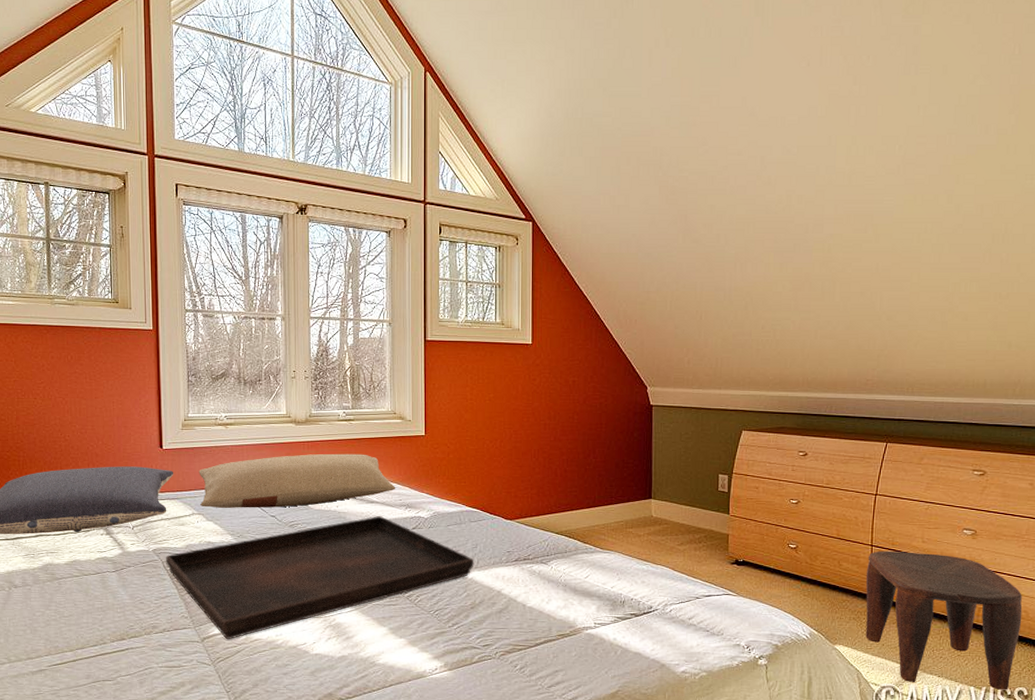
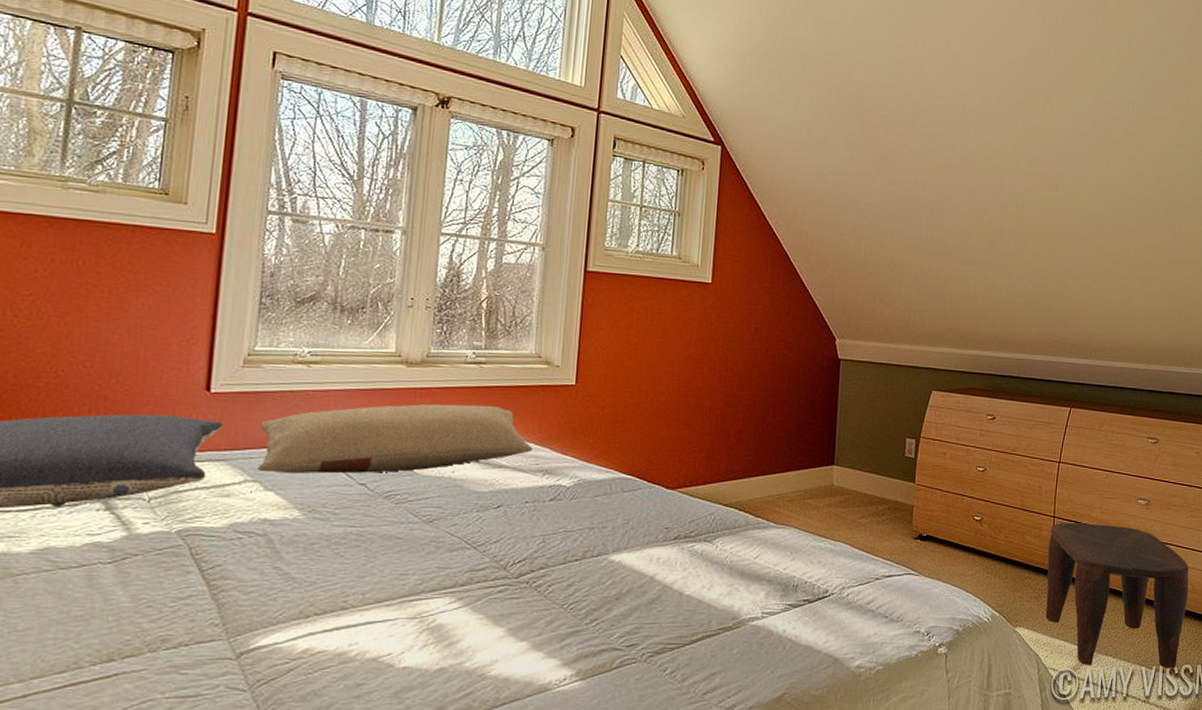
serving tray: present [165,515,475,640] -> none [193,483,625,654]

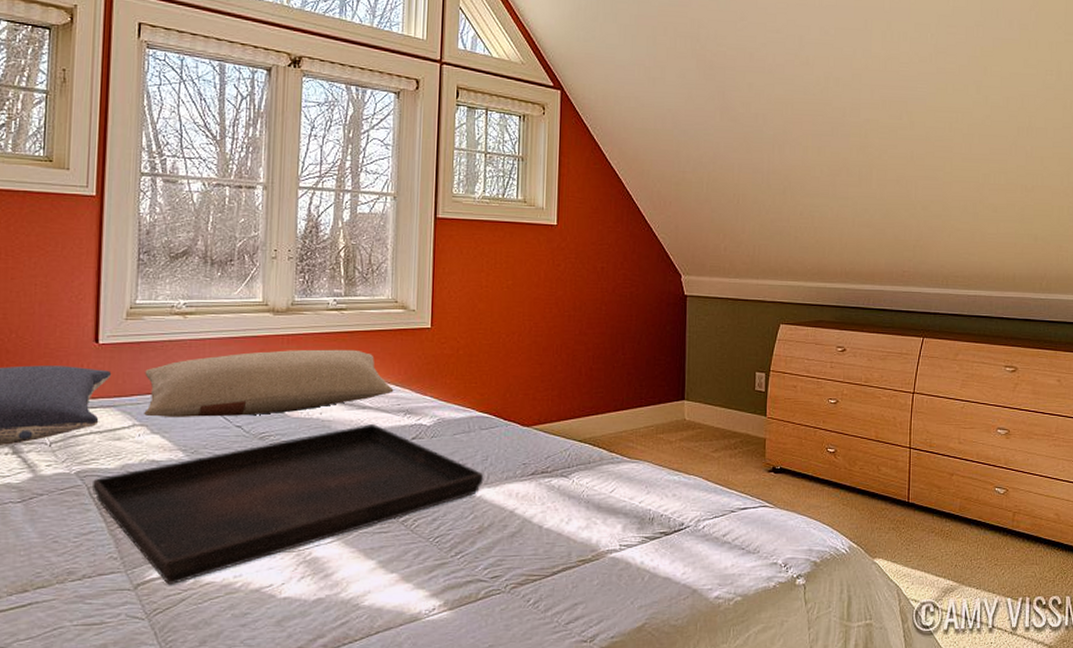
serving tray: none [193,483,625,654] -> present [91,423,484,586]
stool: present [1045,522,1189,669] -> none [904,453,1054,600]

